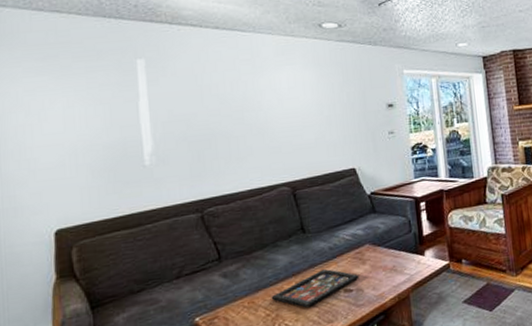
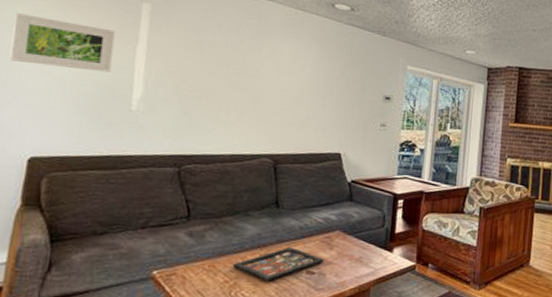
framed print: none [17,91,118,140] -> present [9,13,116,73]

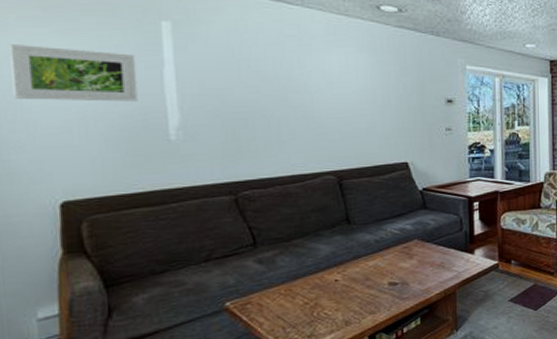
decorative tray: present [232,247,324,282] -> none [310,262,406,298]

